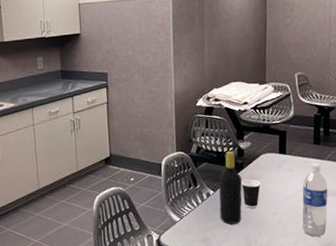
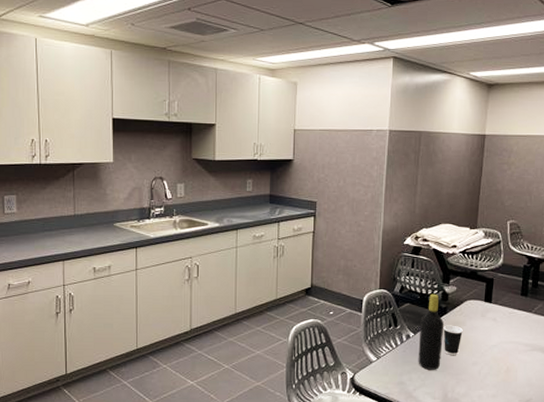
water bottle: present [302,163,328,237] -> none [502,315,532,392]

